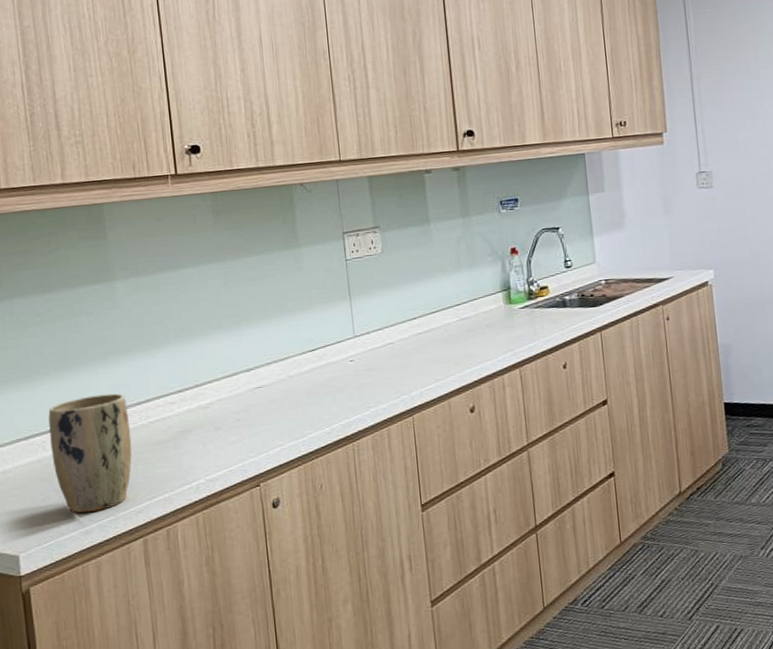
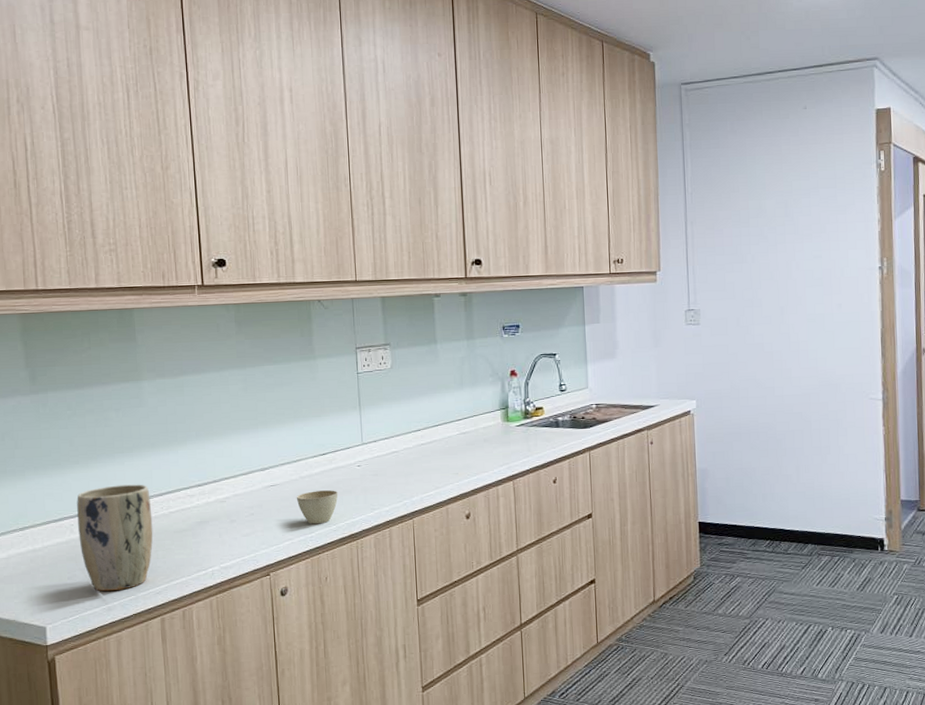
cup: none [285,389,331,428] -> present [296,490,338,525]

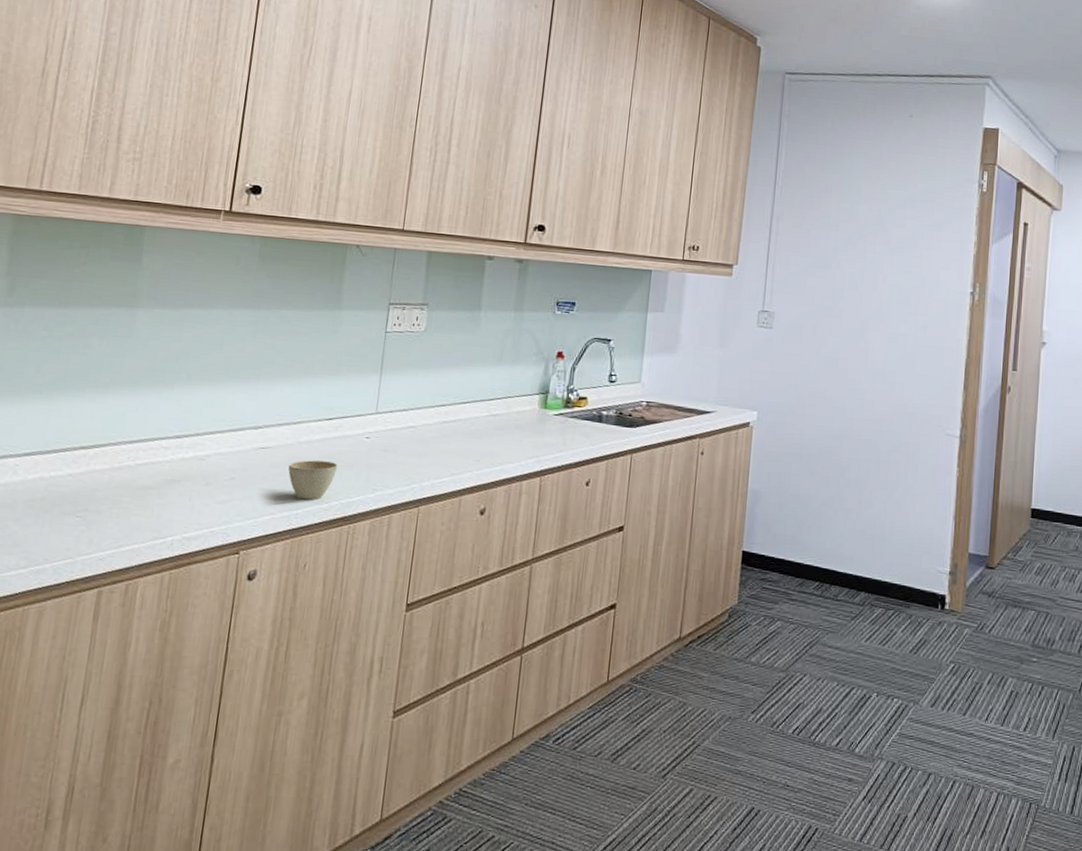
plant pot: present [77,484,153,592] -> none [20,424,119,551]

